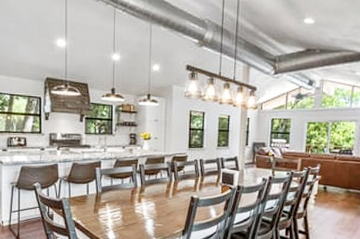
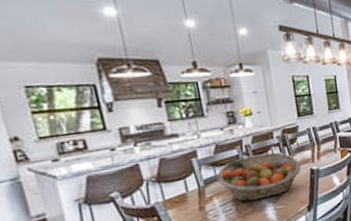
fruit basket: none [112,175,184,215] -> present [217,152,302,202]

